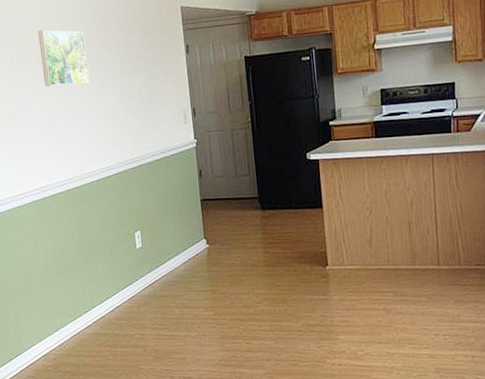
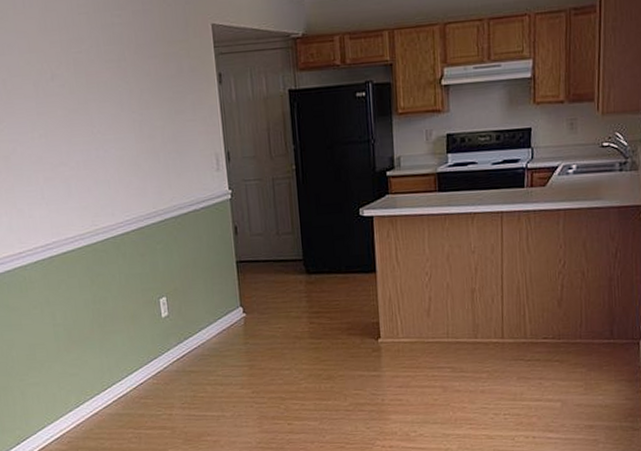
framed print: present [38,30,90,87] -> none [35,48,102,121]

